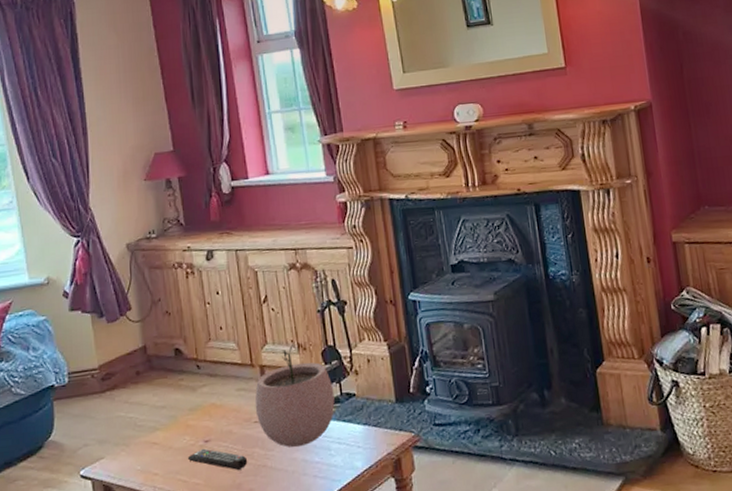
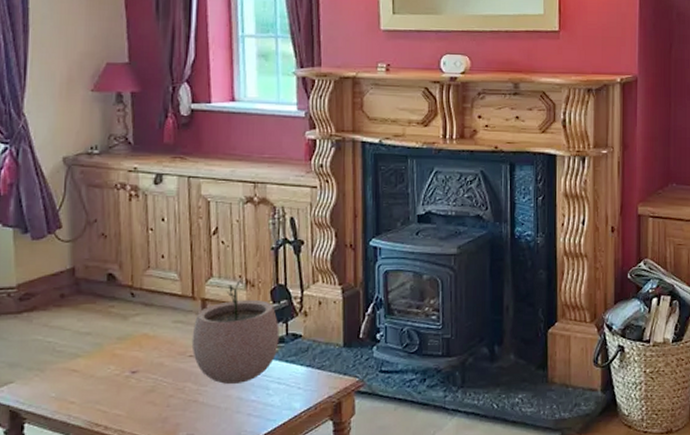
remote control: present [187,448,248,470] -> none [110,379,178,403]

